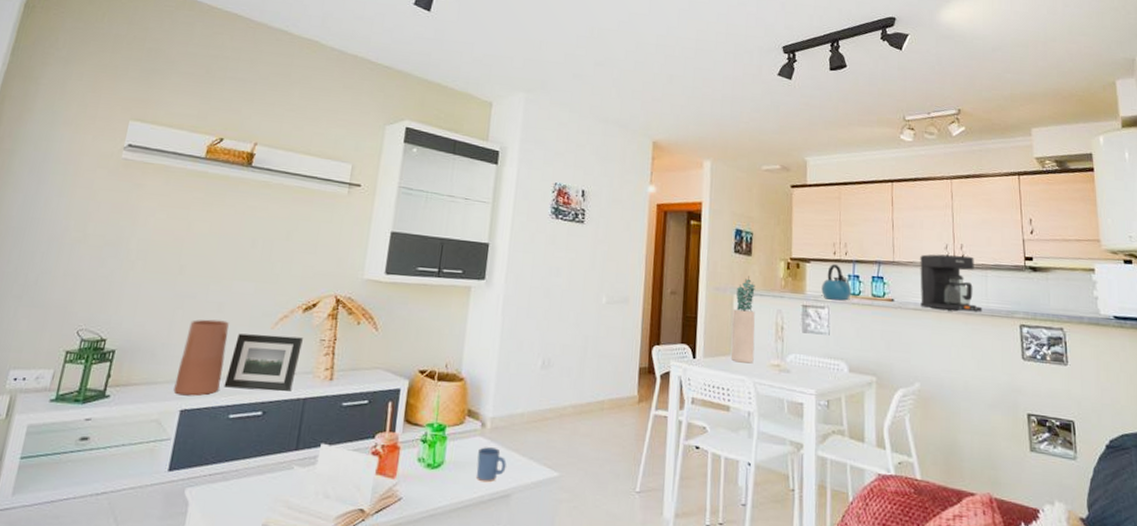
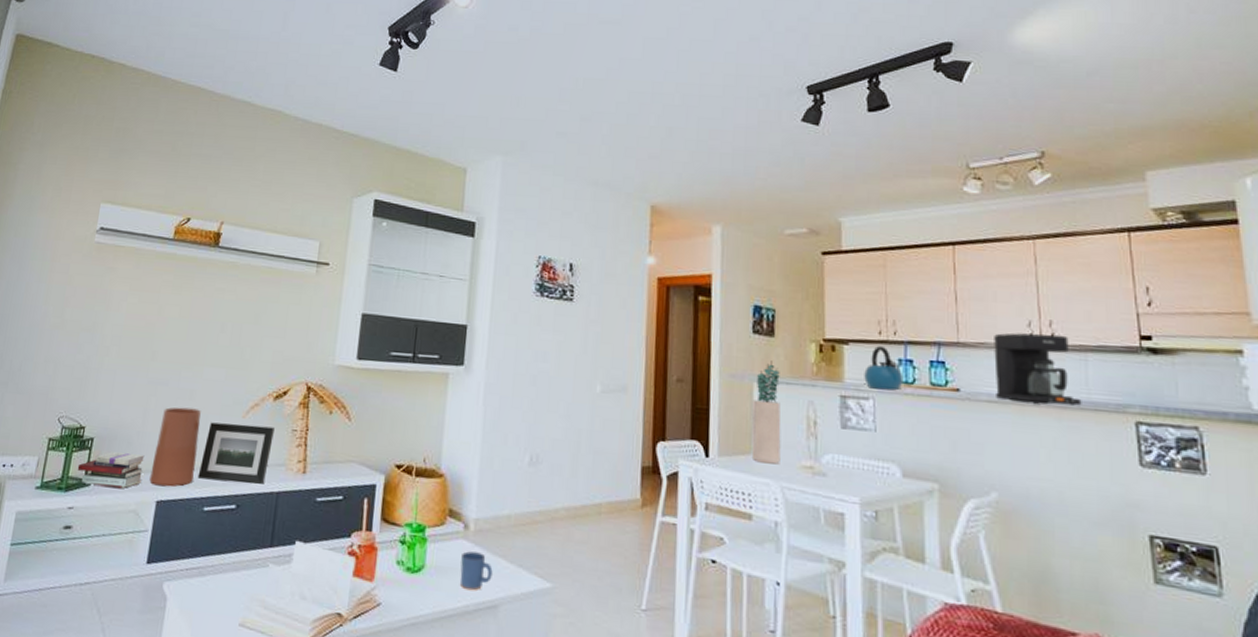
books: none [96,363,169,400] -> present [77,452,145,489]

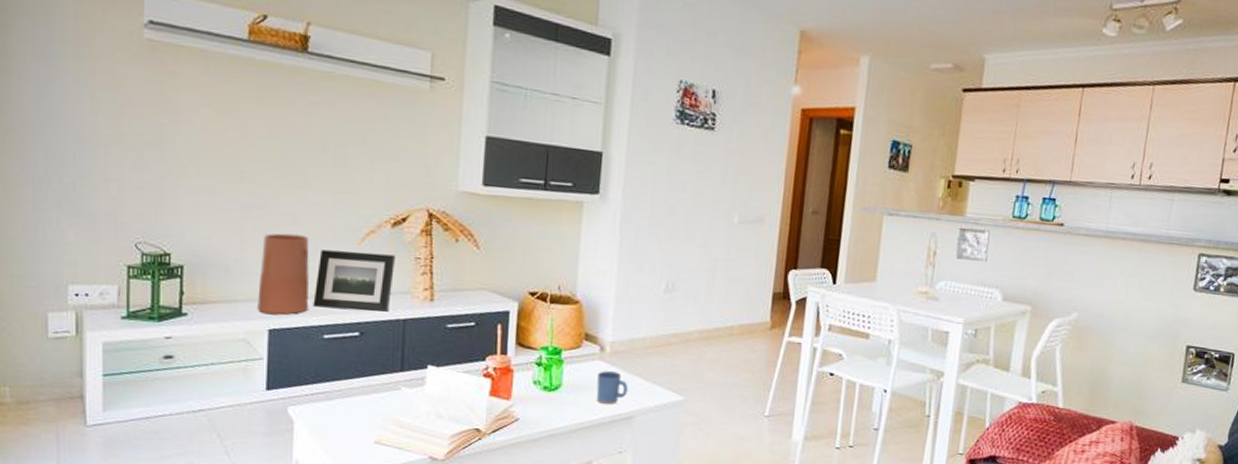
books: present [77,452,145,489] -> none [169,280,248,318]
vase: present [751,361,781,465] -> none [875,195,909,290]
kettle: present [864,346,904,391] -> none [983,183,1018,225]
coffee maker: present [994,332,1082,406] -> none [1092,173,1163,240]

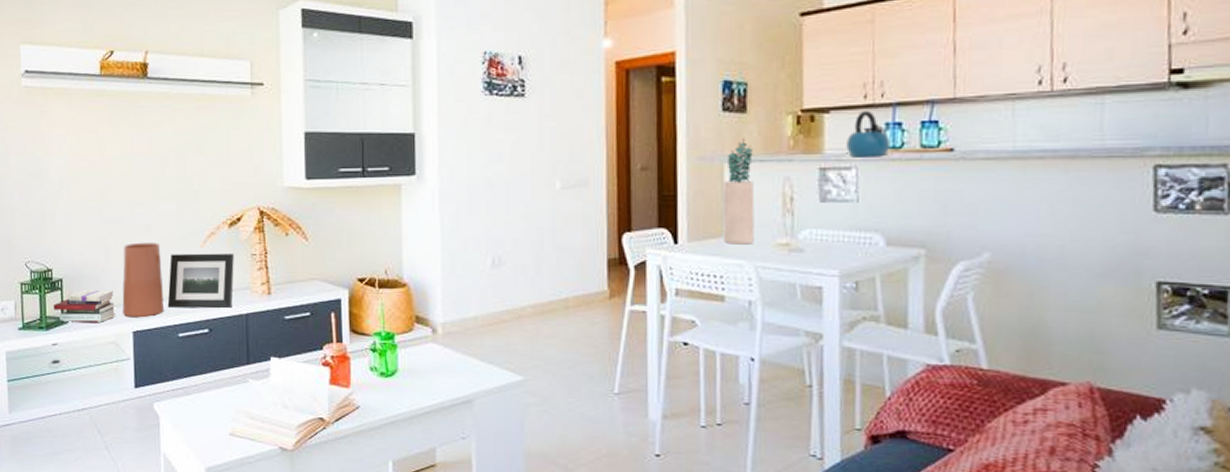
books: none [169,280,248,318] -> present [53,290,115,324]
mug: present [596,371,628,405] -> none [432,353,464,389]
vase: none [875,195,909,290] -> present [722,138,755,245]
kettle: none [983,183,1018,225] -> present [846,112,891,157]

